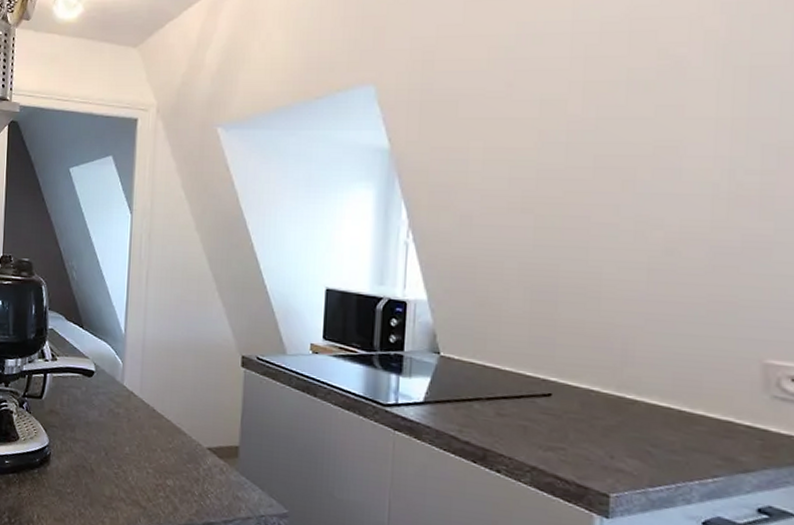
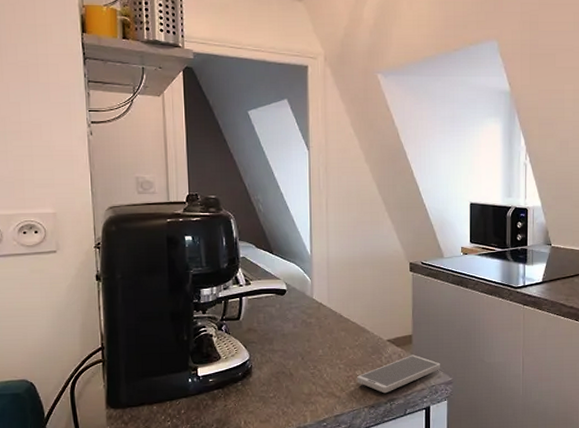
smartphone: none [167,471,273,515] -> present [357,355,440,394]

